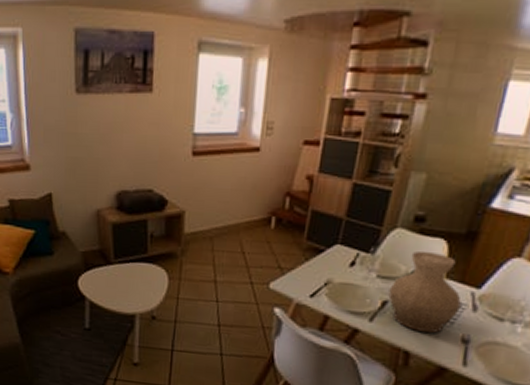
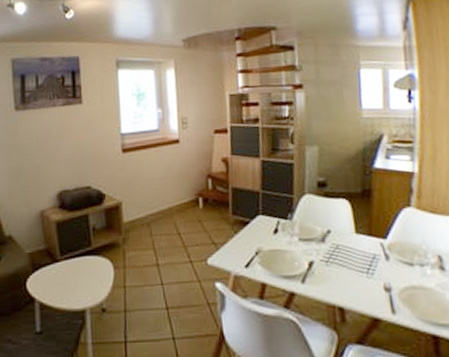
vase: present [388,250,461,334] -> none [312,211,375,287]

